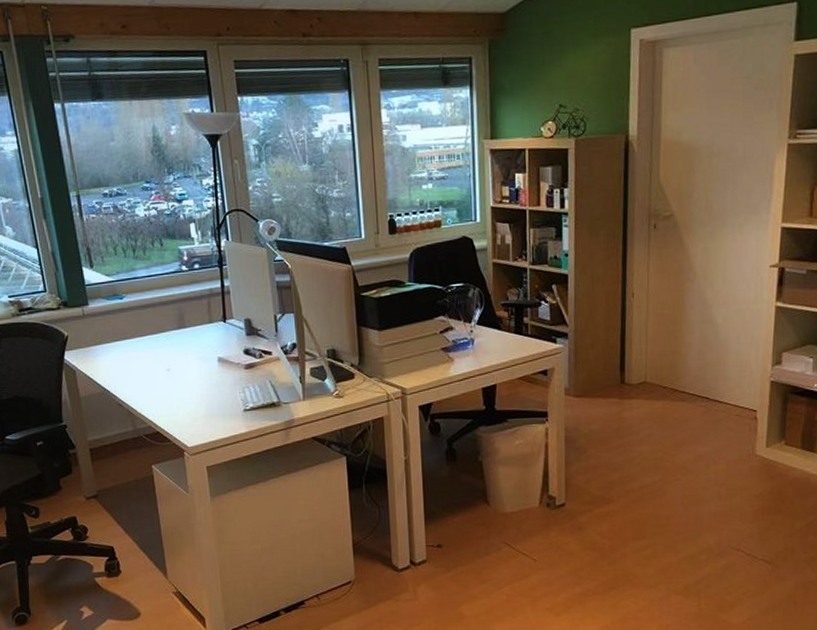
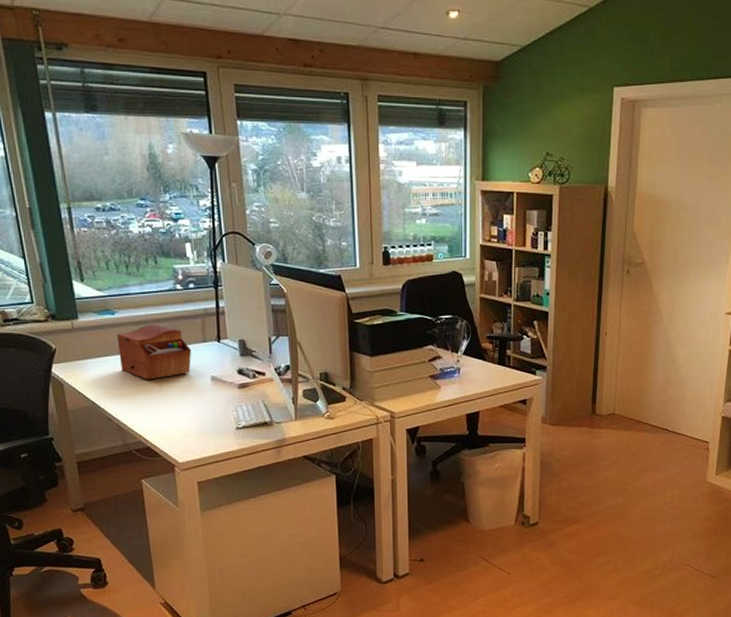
sewing box: none [125,306,199,364] -> present [116,324,192,380]

